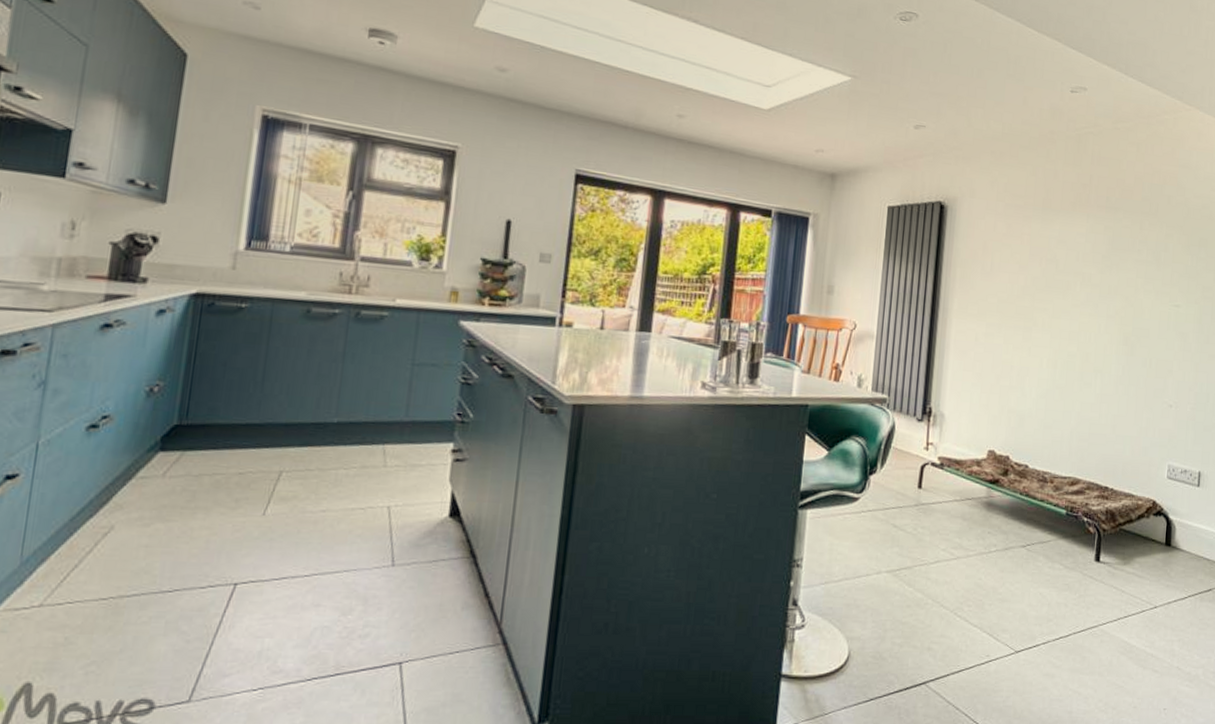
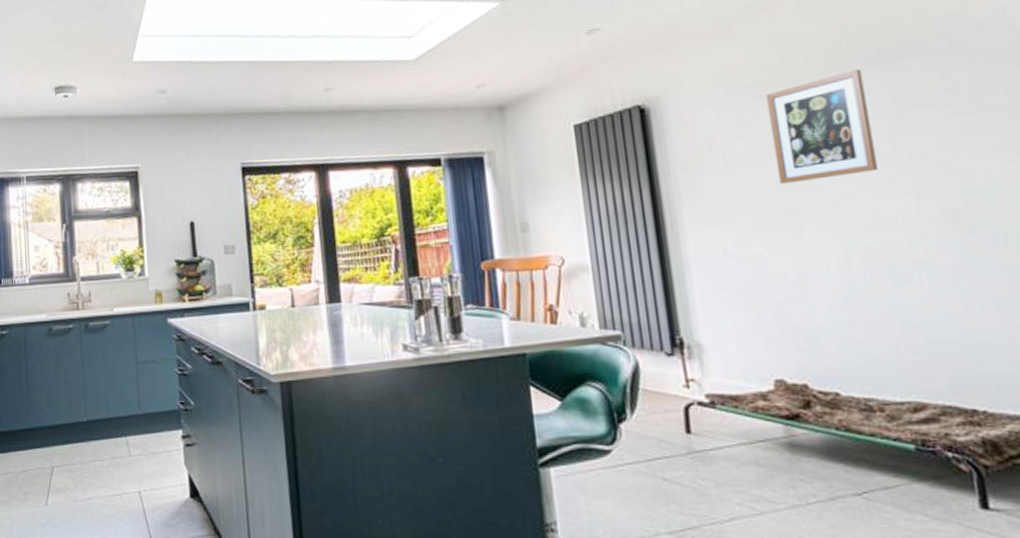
wall art: none [1024,211,1094,295] -> present [765,69,878,184]

